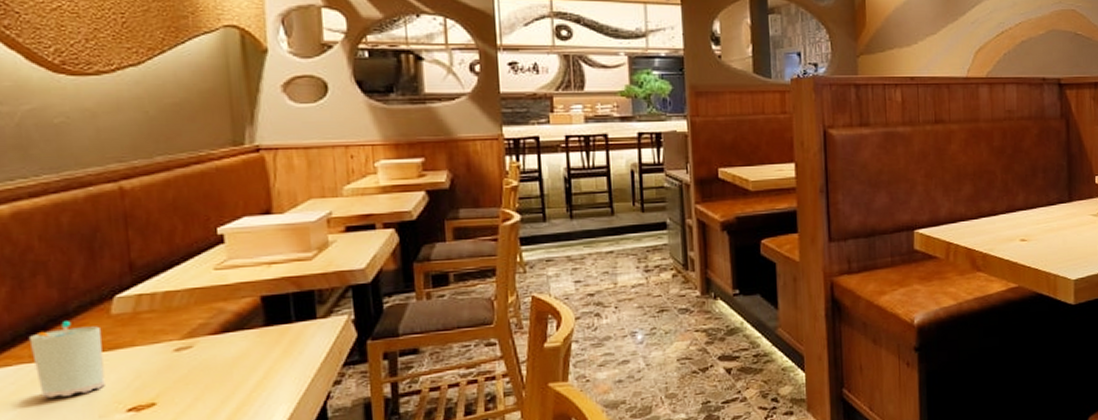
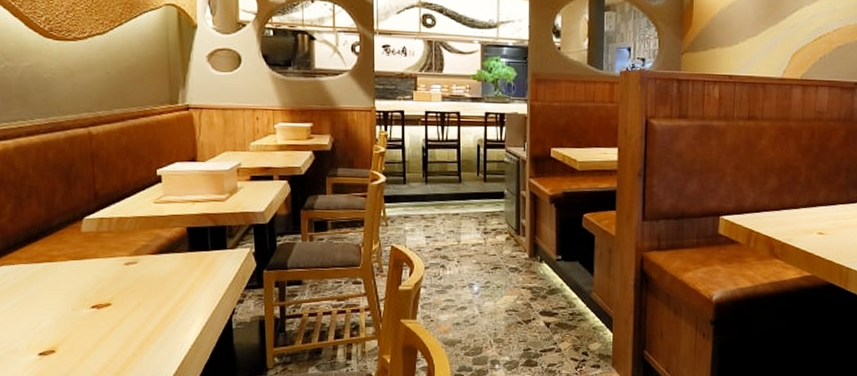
cup: present [28,321,105,399] -> none [25,234,77,293]

